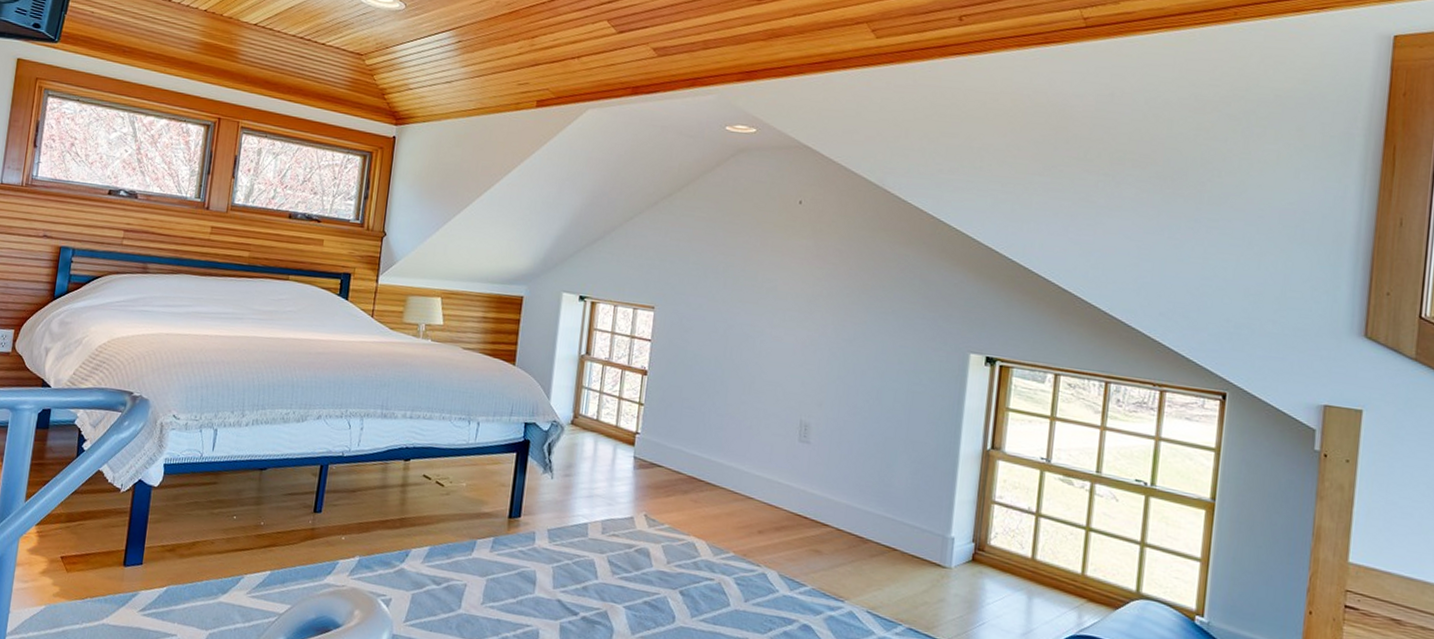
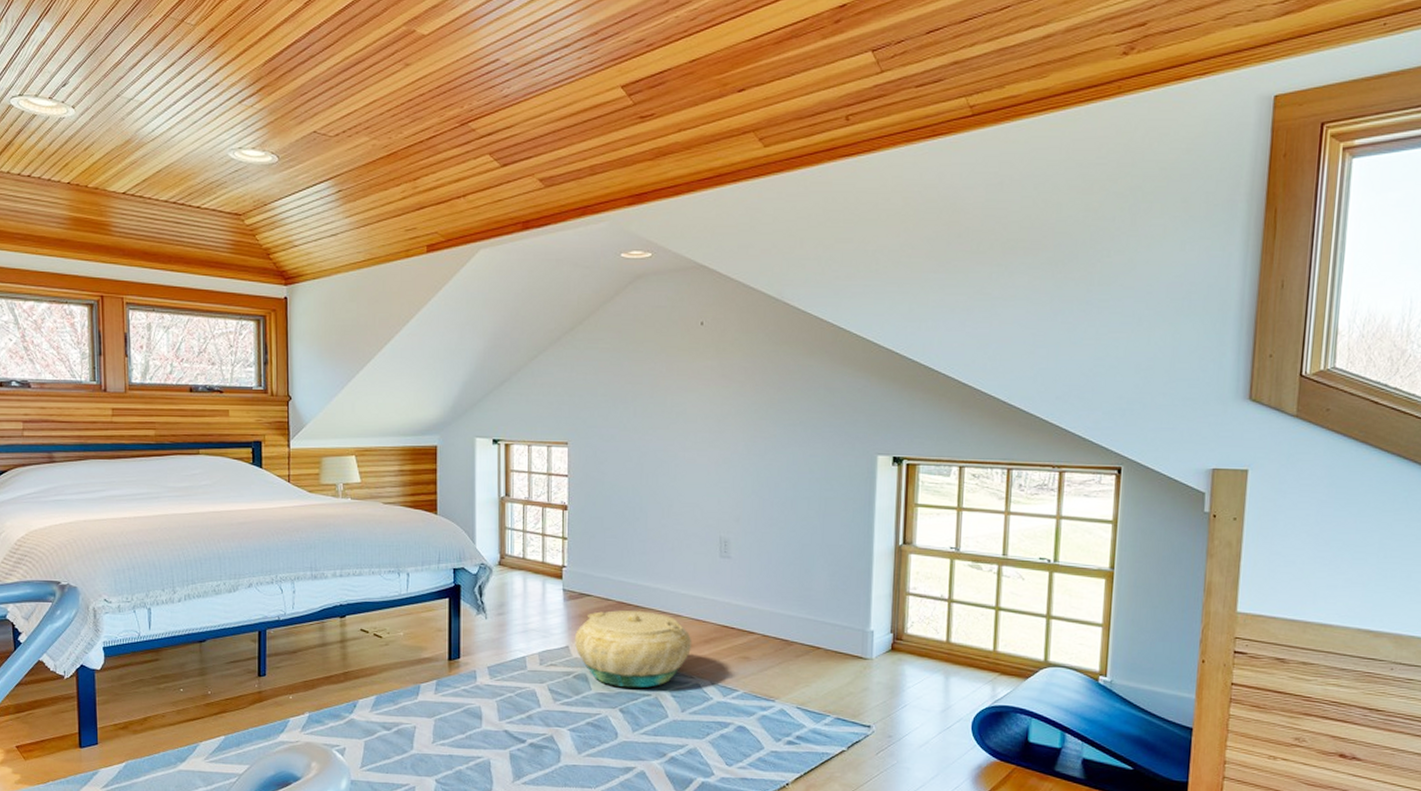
basket: none [639,484,763,572] -> present [574,610,692,688]

